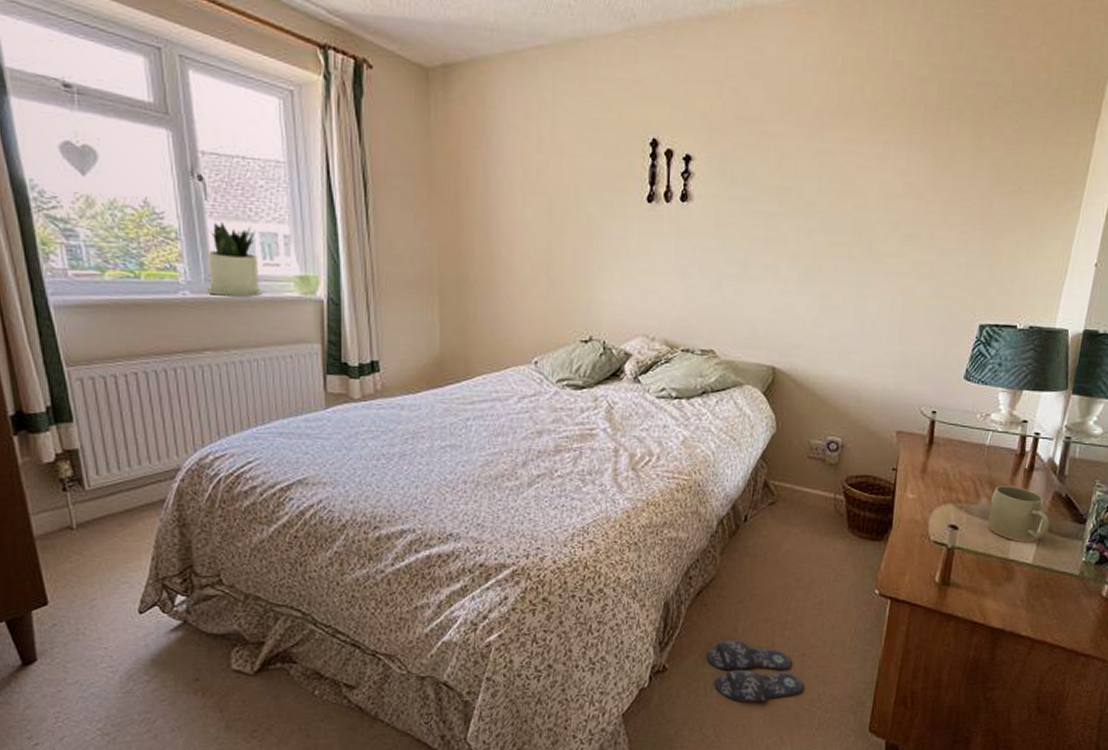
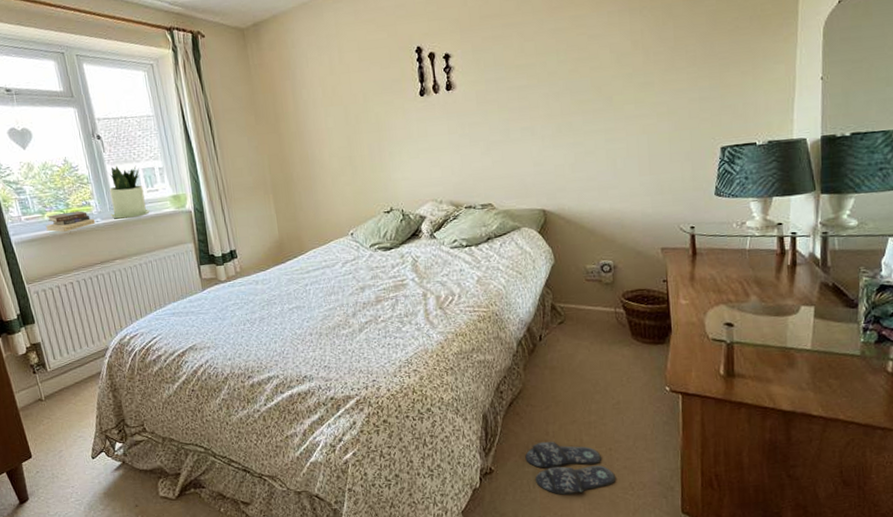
books: none [105,274,182,302] -> present [46,211,96,232]
mug: present [987,486,1050,542] -> none [759,282,823,331]

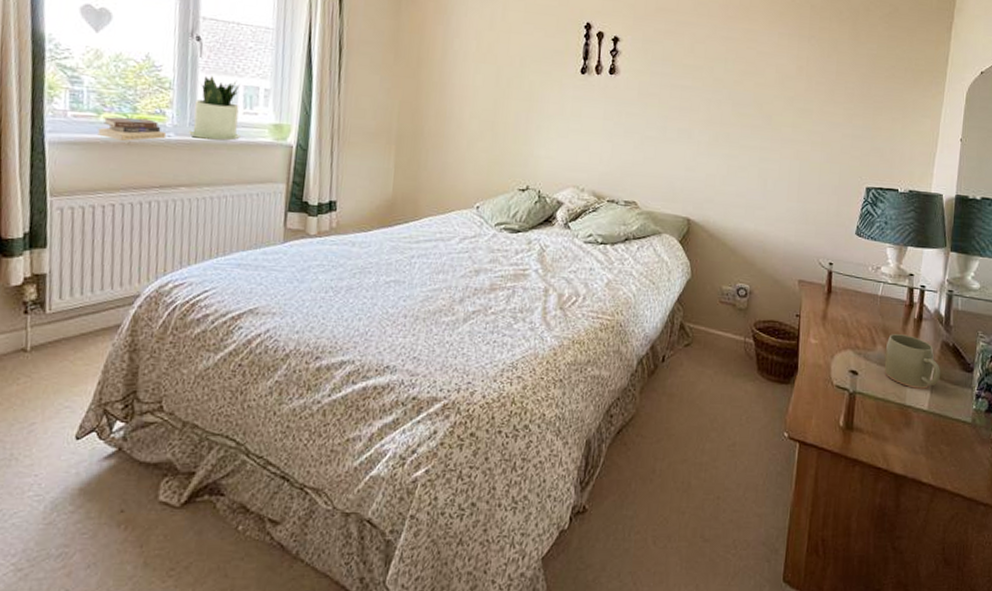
slippers: present [525,441,615,495] -> none [625,480,719,548]
mug: none [759,282,823,331] -> present [884,334,941,389]

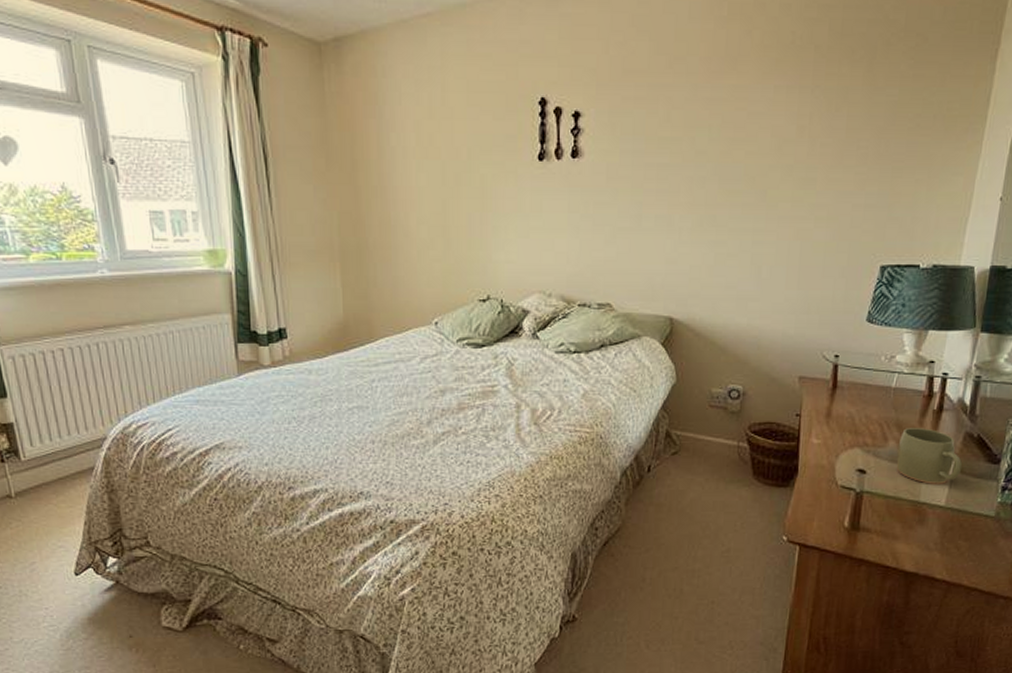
books: present [97,116,167,141] -> none [30,256,100,281]
planter: present [188,75,241,142] -> none [121,203,176,274]

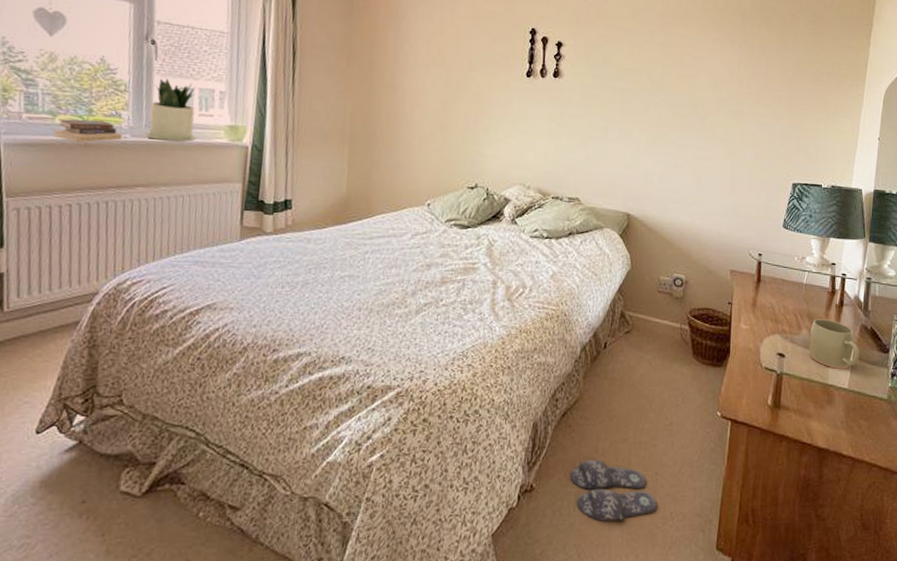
books: none [30,256,100,281] -> present [53,118,123,143]
planter: none [121,203,176,274] -> present [144,78,197,143]
slippers: none [615,589,714,651] -> present [570,459,657,522]

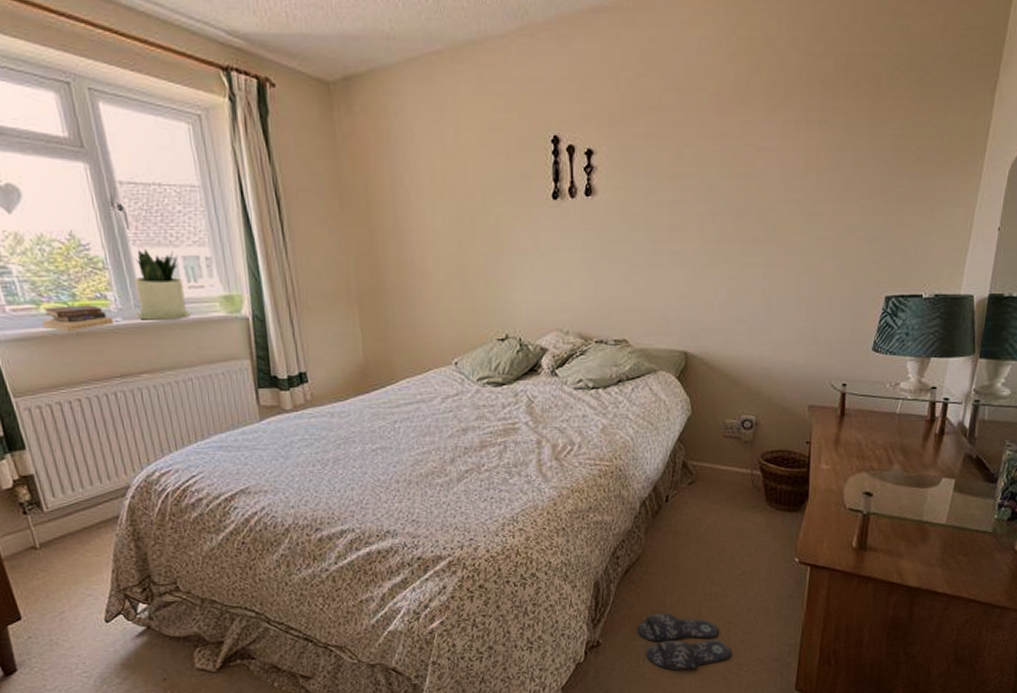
mug: present [808,319,860,369] -> none [900,451,962,504]

